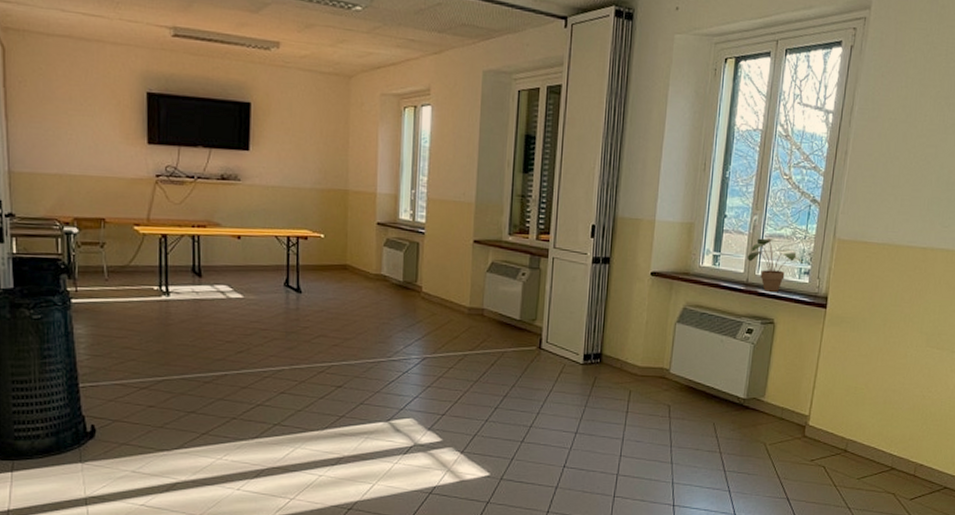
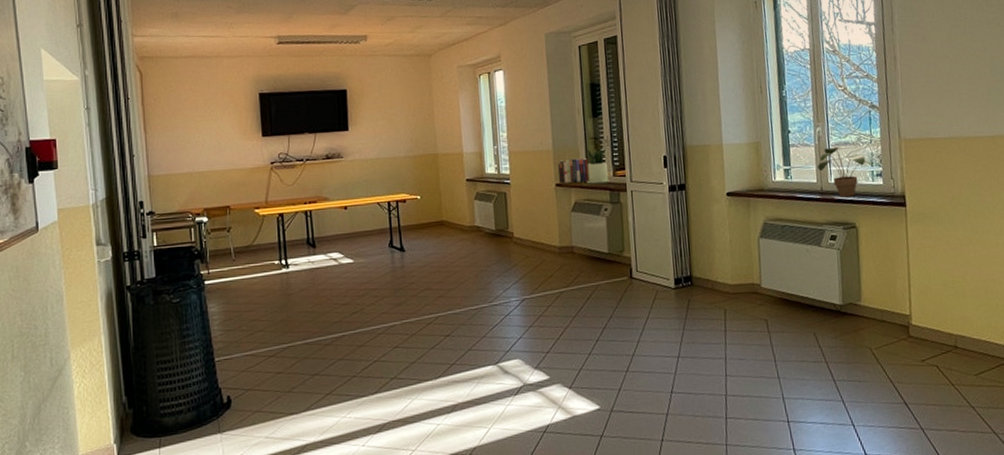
books: none [477,214,512,242] -> present [557,158,590,184]
planter: none [507,207,533,247] -> present [587,148,611,185]

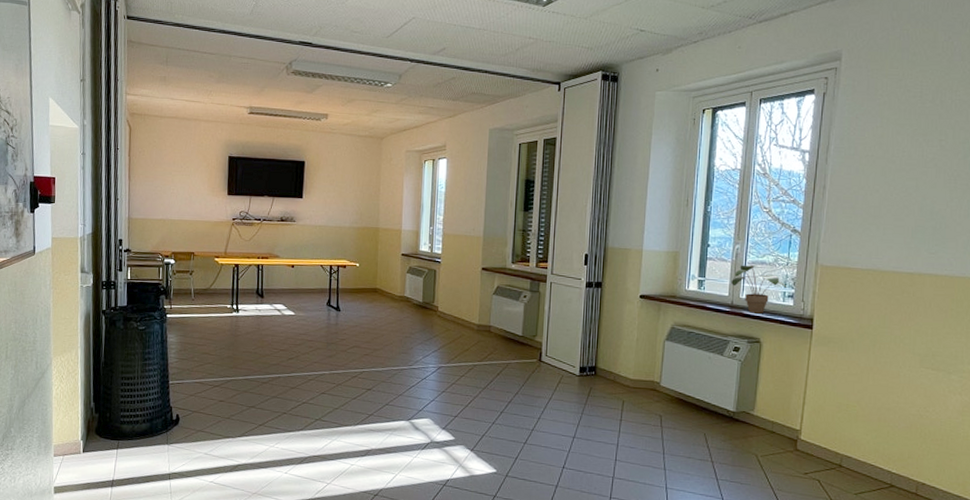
books: present [557,158,590,184] -> none [485,246,514,269]
planter: present [587,148,611,185] -> none [511,240,533,273]

